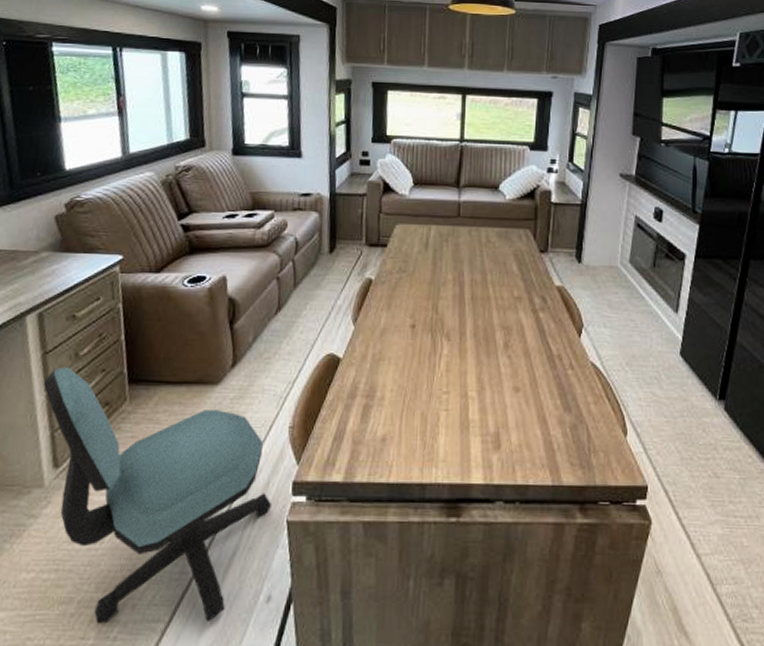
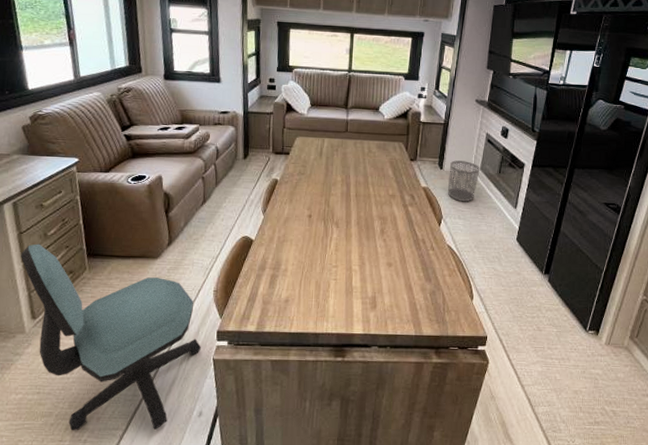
waste bin: none [588,251,629,305] -> present [447,160,480,202]

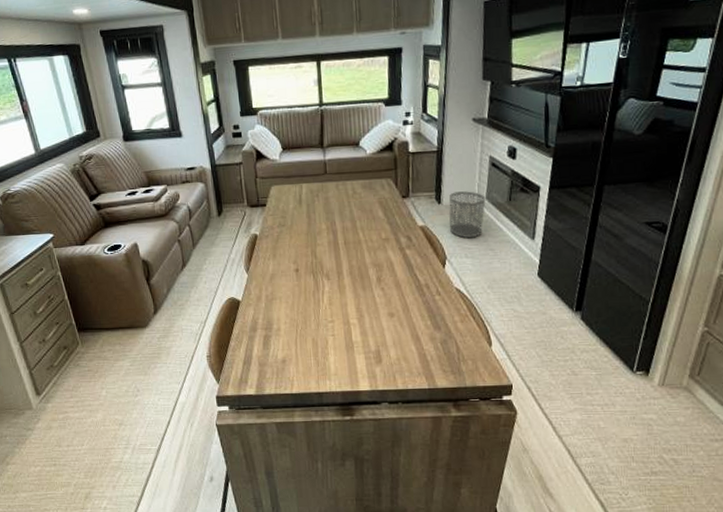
office chair: present [21,243,202,431] -> none [16,322,203,499]

